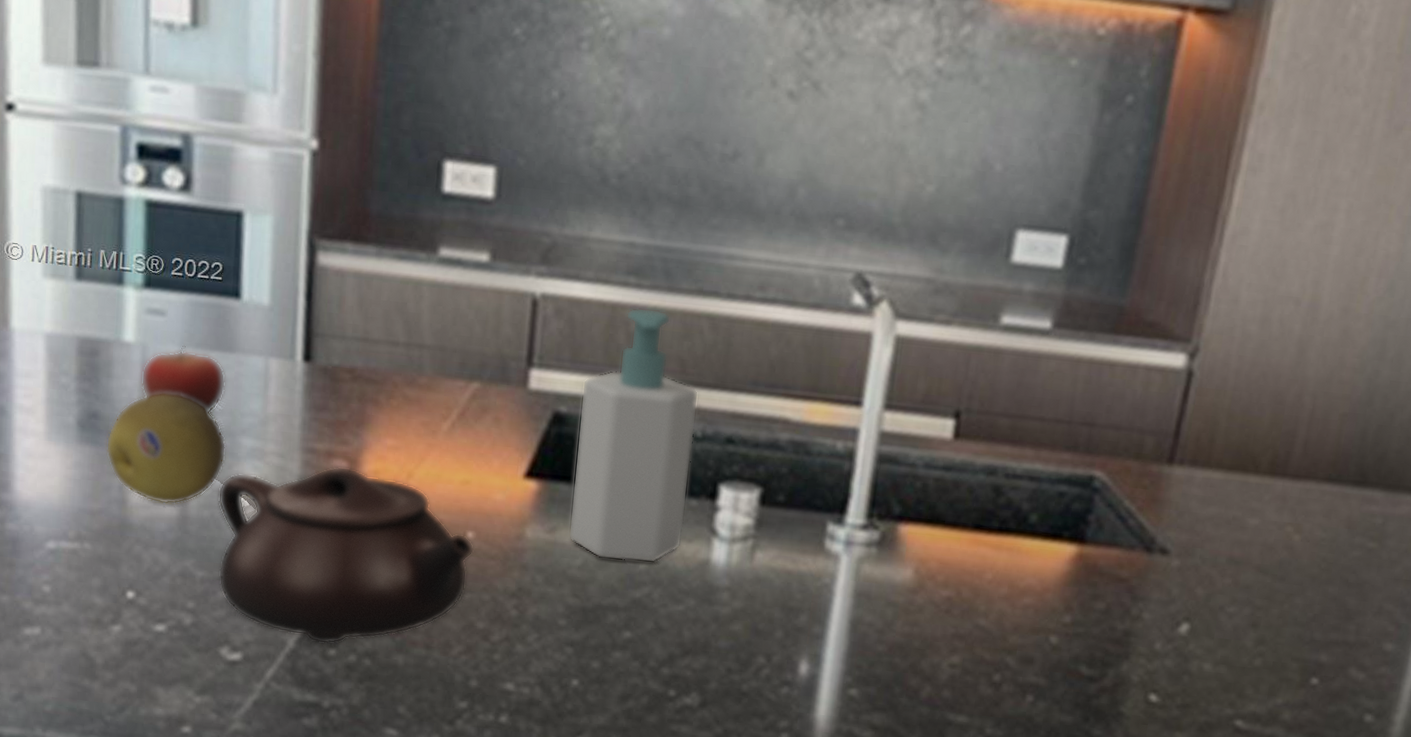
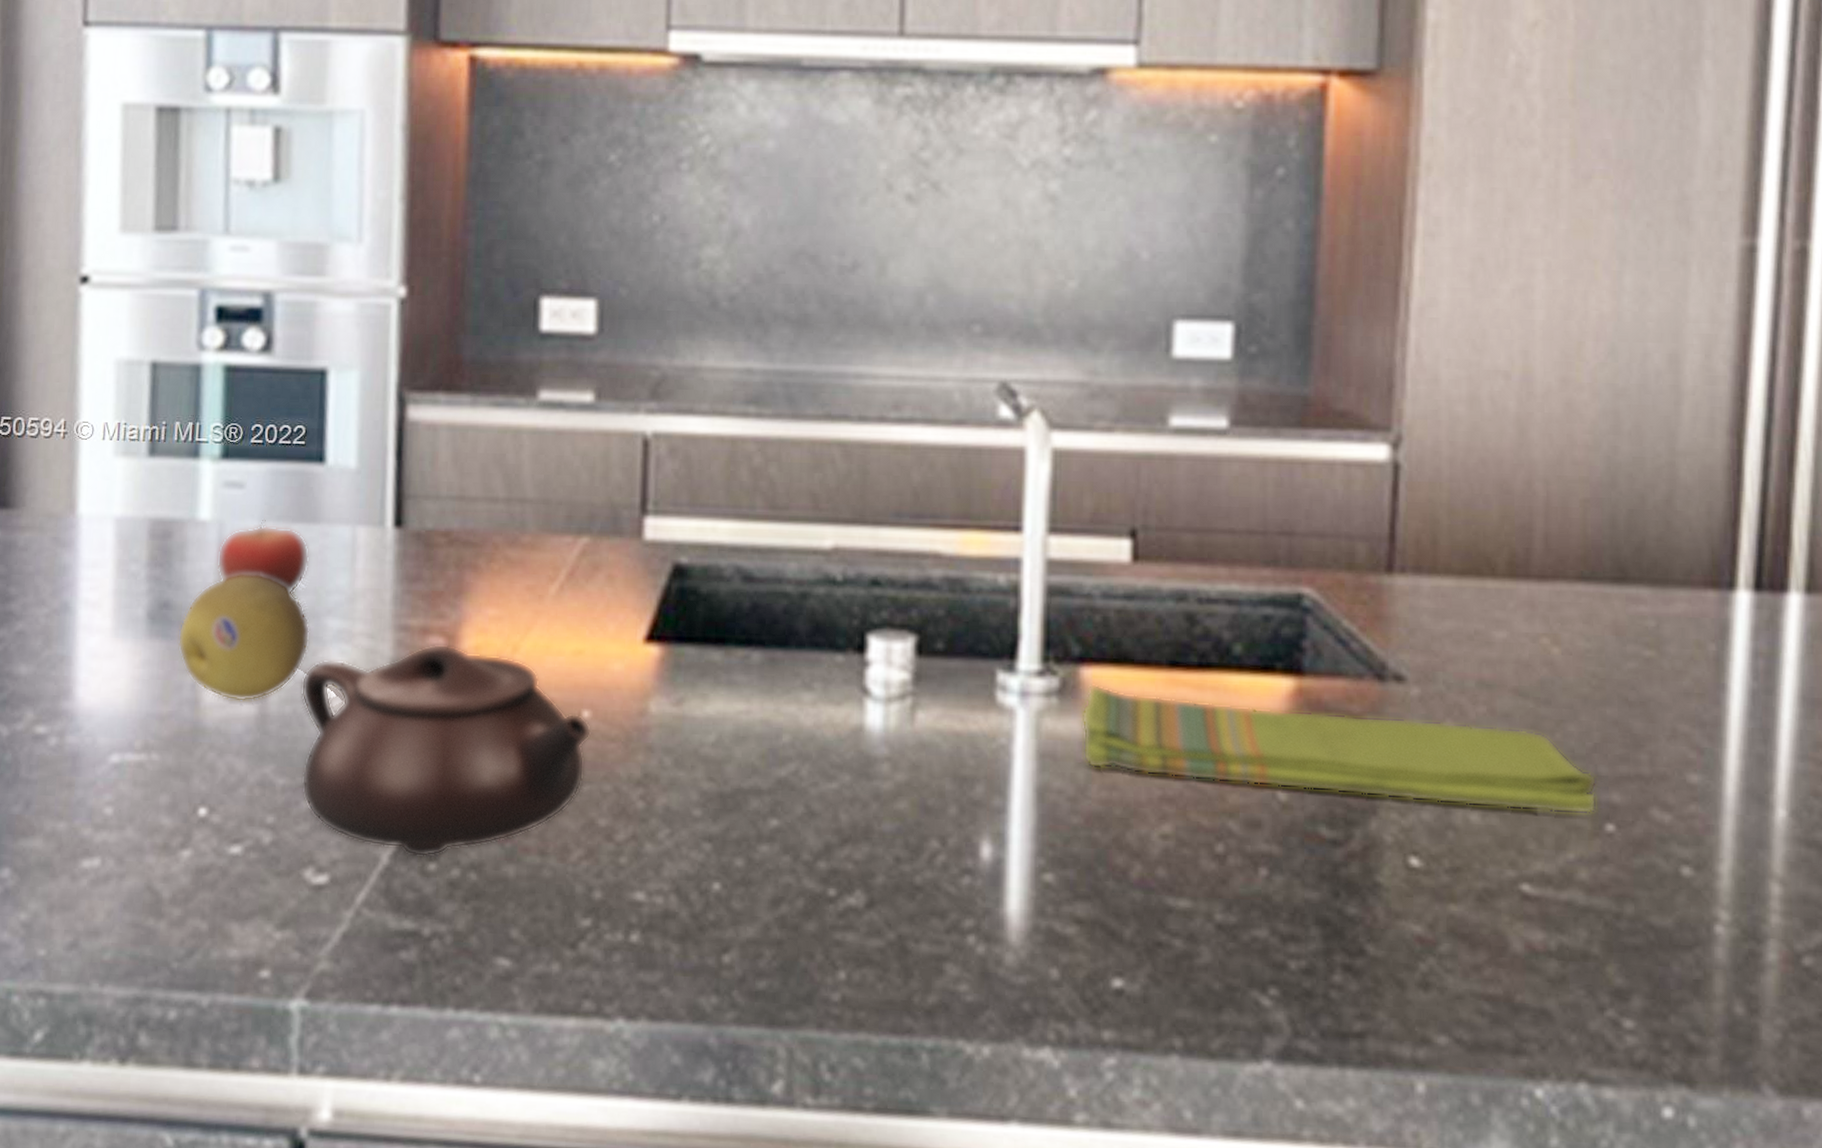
soap bottle: present [568,307,699,563] -> none [698,439,836,734]
dish towel: none [892,538,1312,670] -> present [1081,683,1598,815]

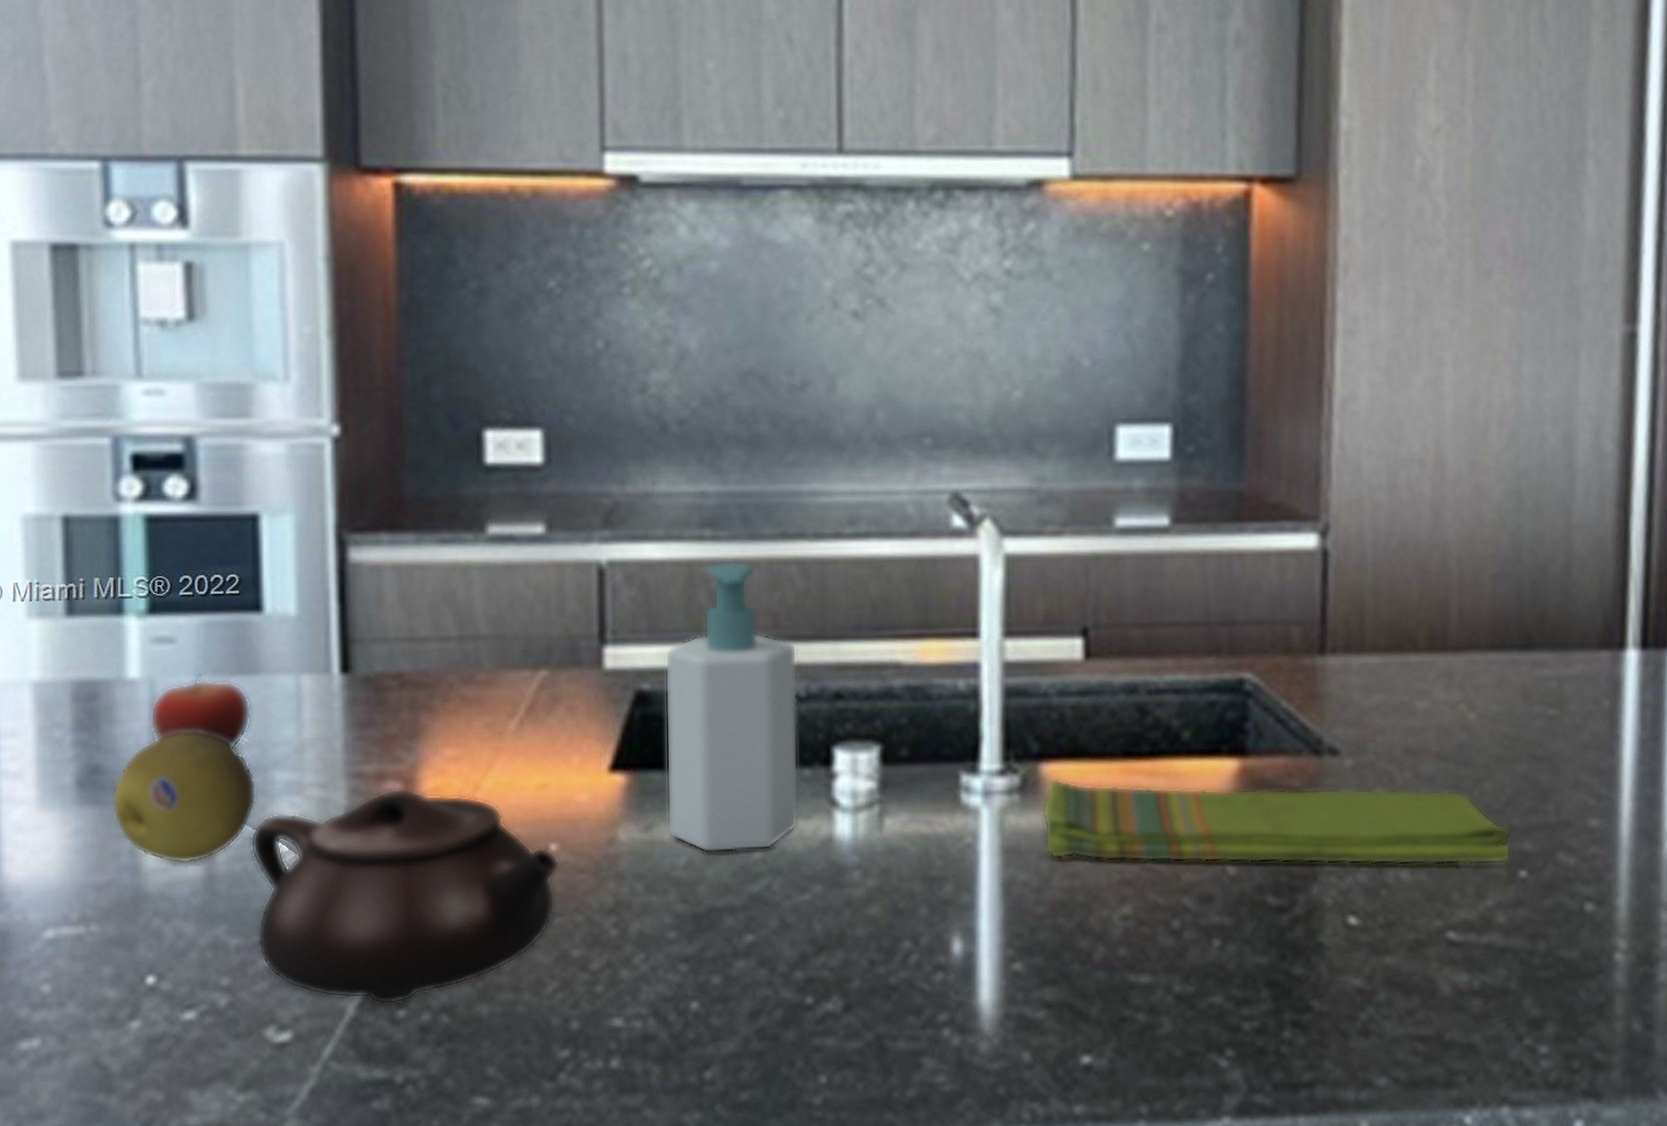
soap bottle: none [698,439,836,734] -> present [664,561,799,853]

